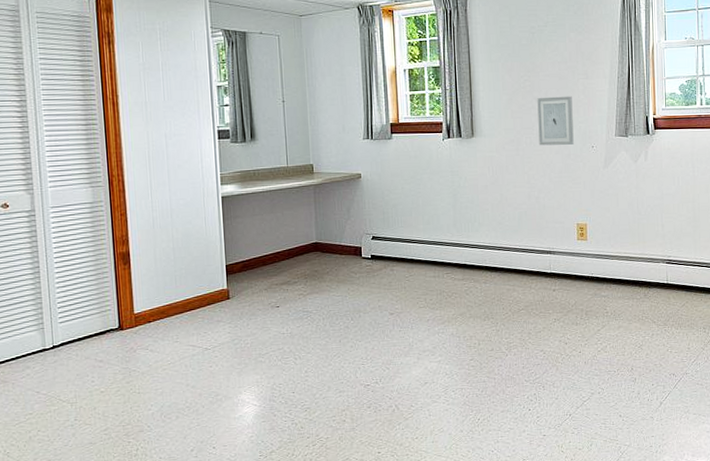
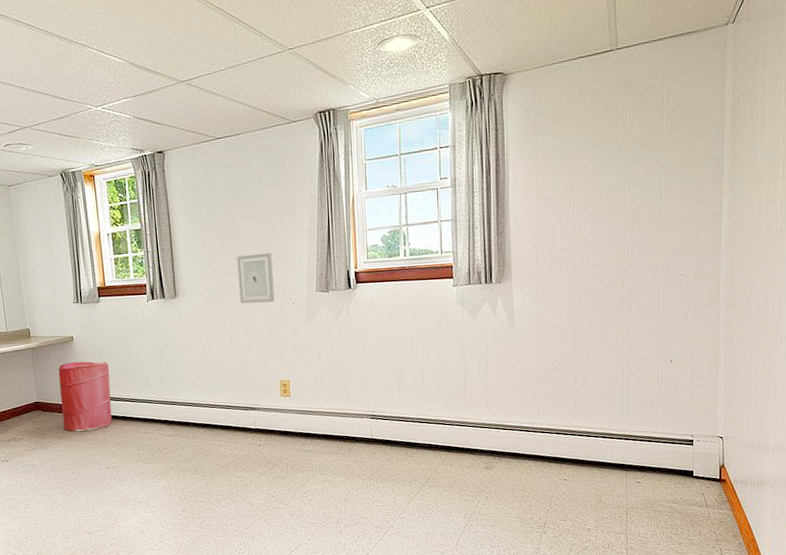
laundry hamper: none [342,200,399,276] -> present [58,361,112,432]

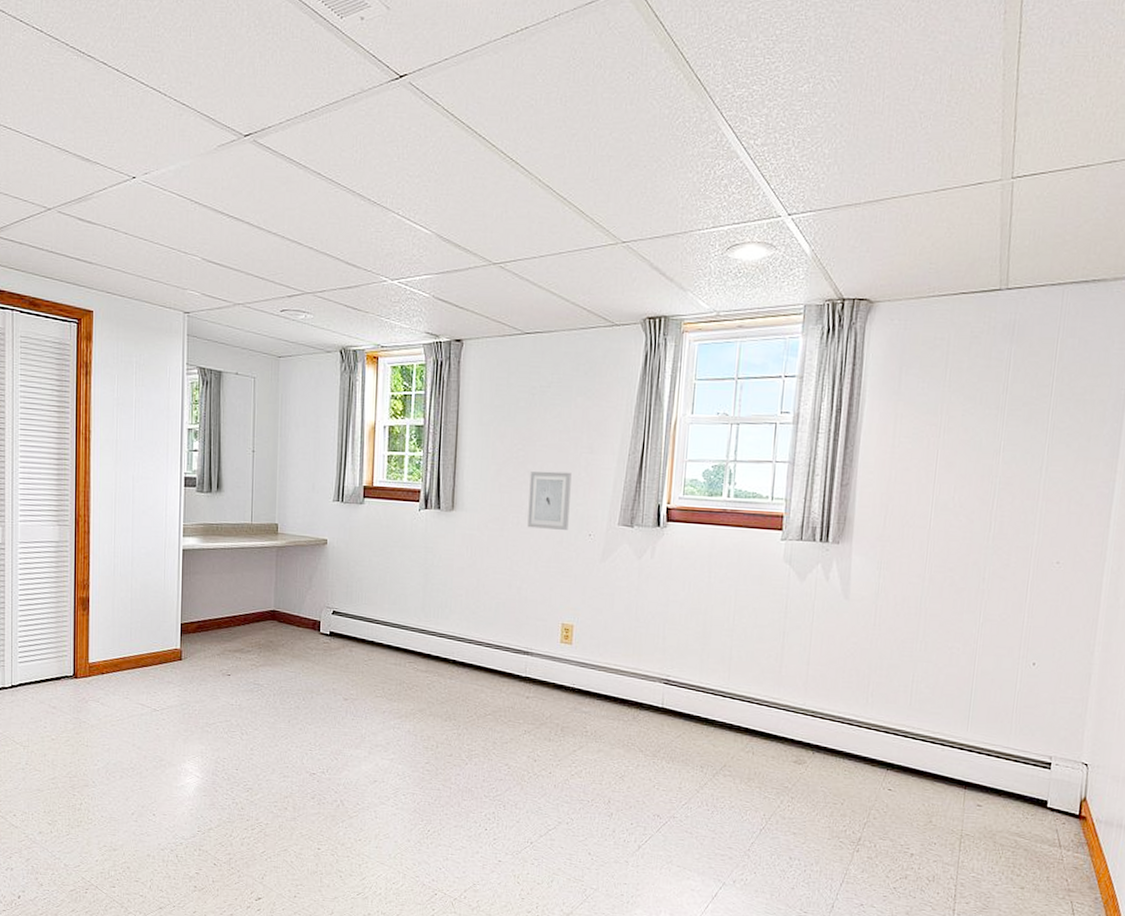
laundry hamper: present [58,361,112,432] -> none [300,569,364,653]

